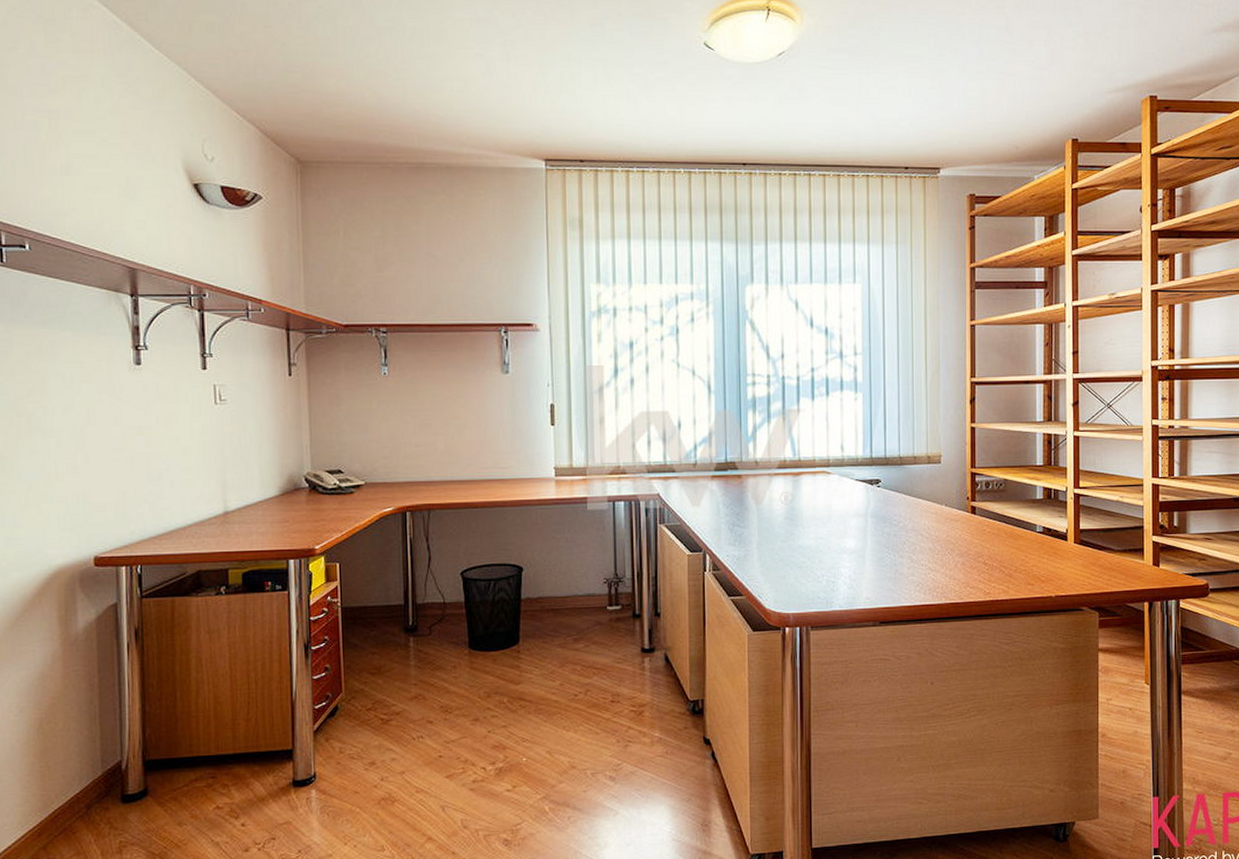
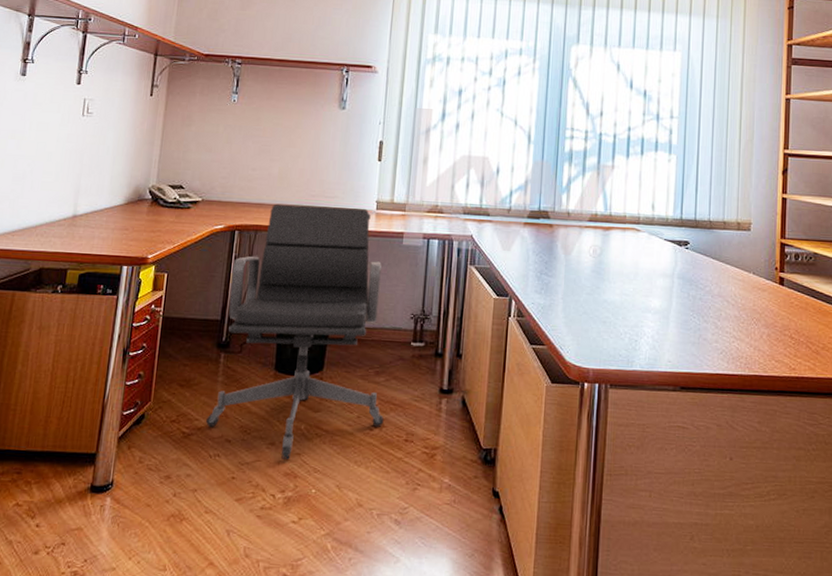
office chair: none [404,476,587,733] -> present [206,203,384,460]

